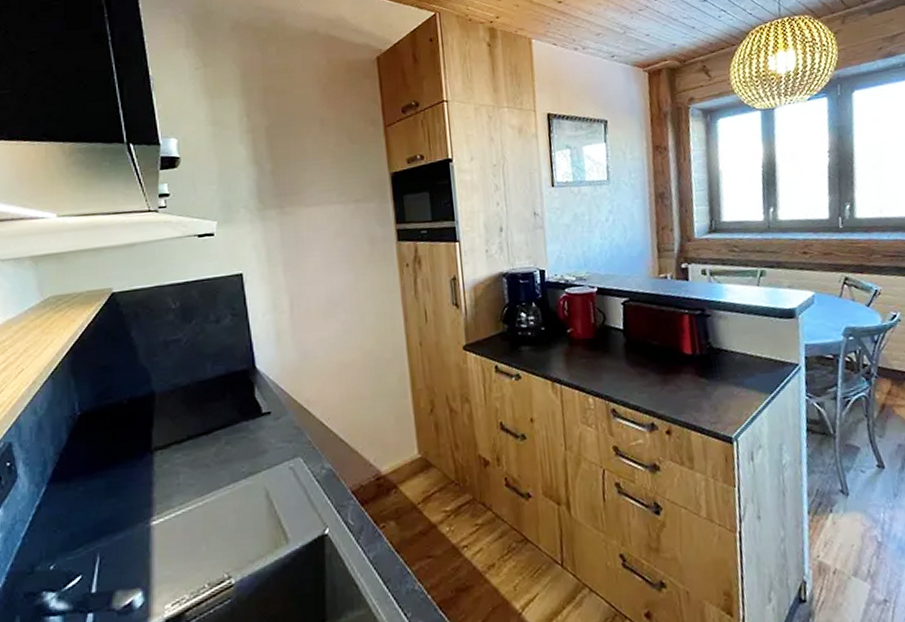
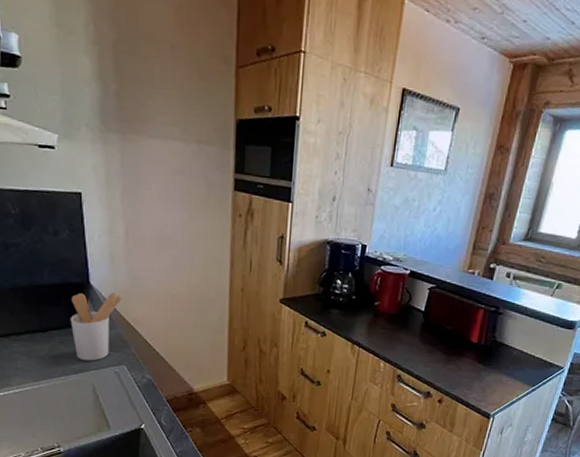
utensil holder: none [236,374,292,461] -> present [70,293,122,361]

